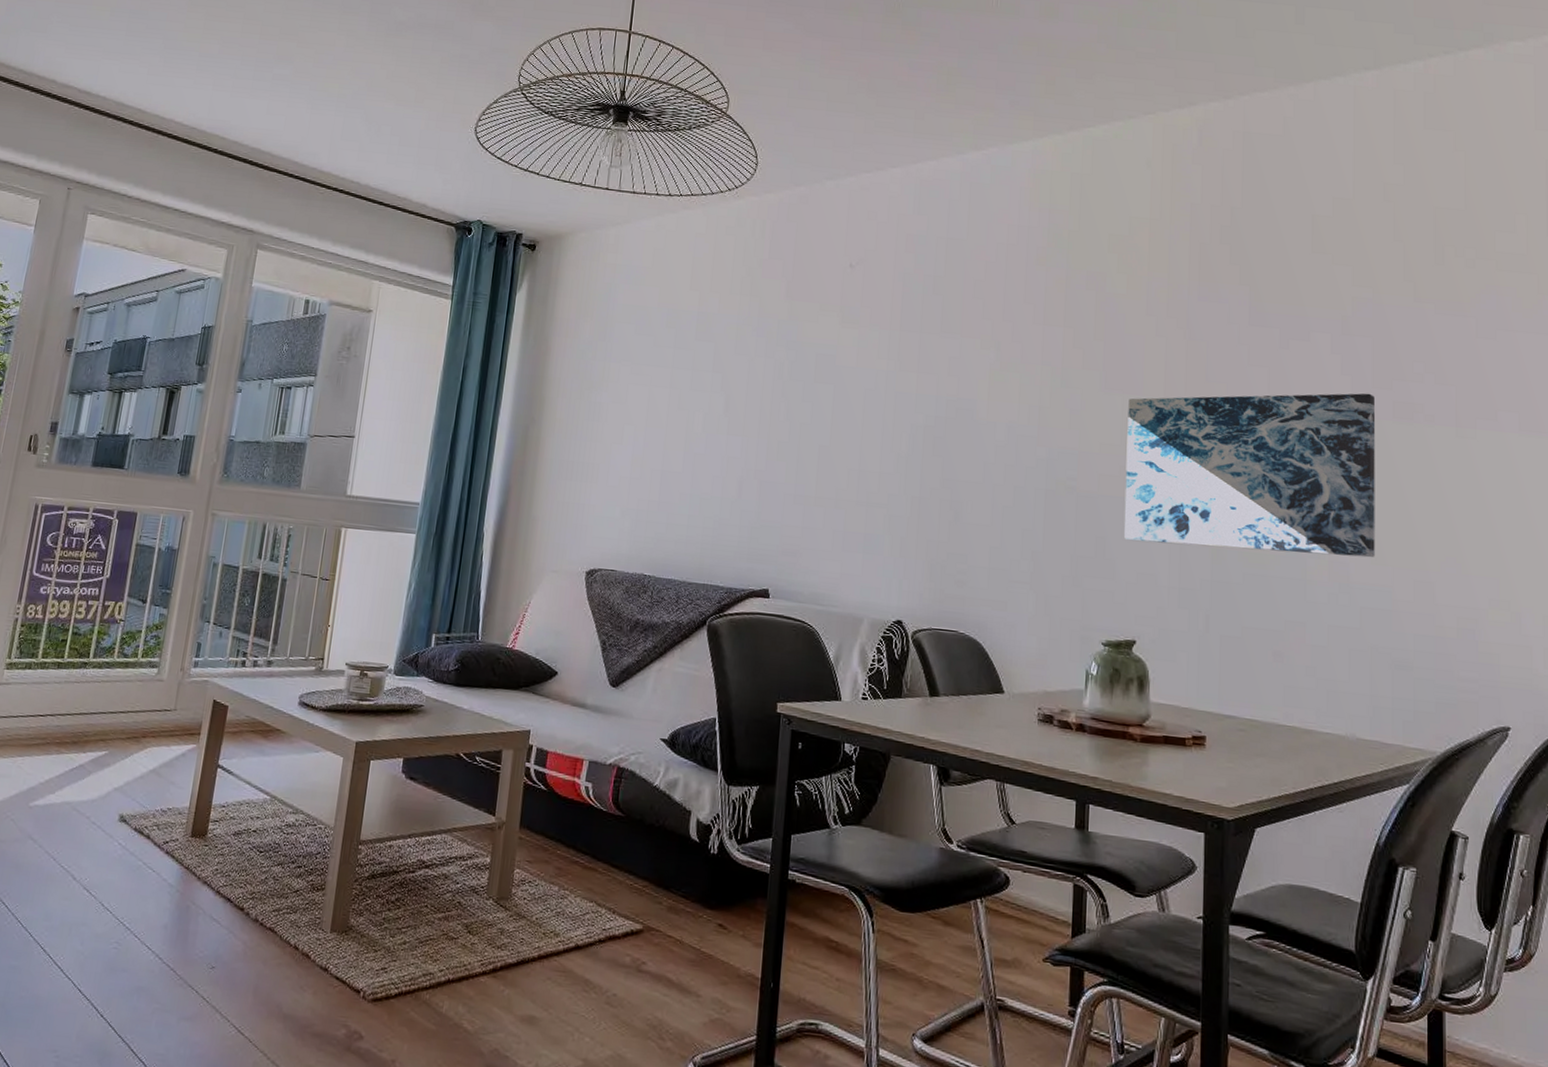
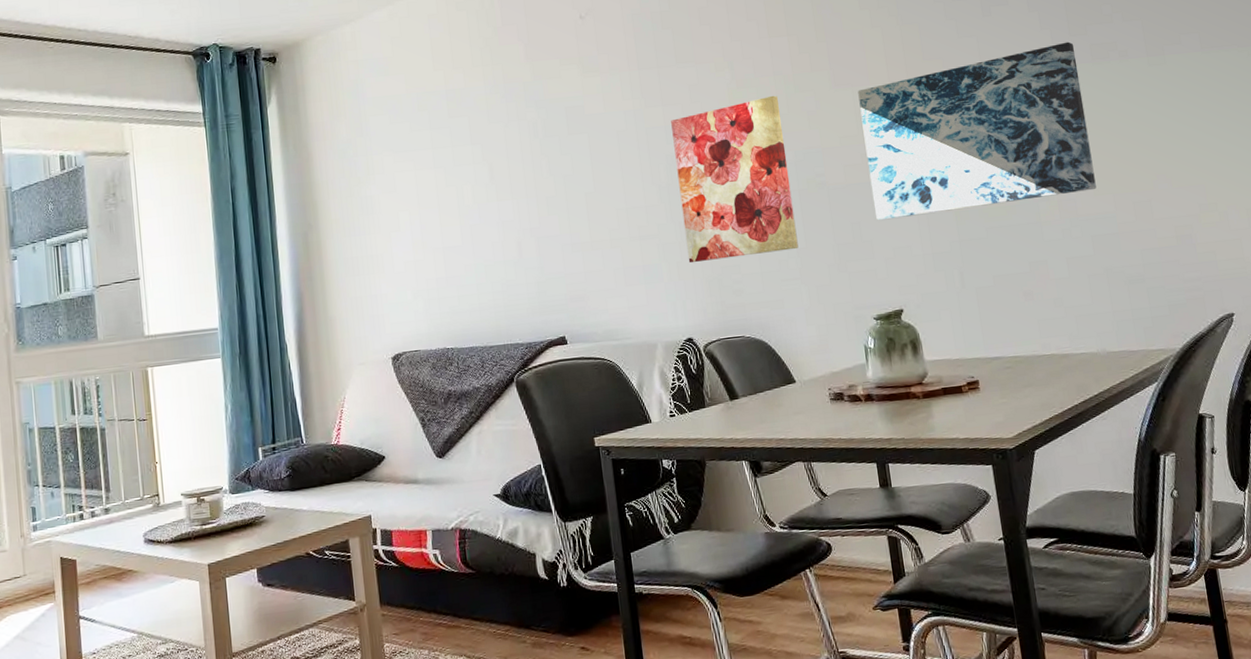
wall art: none [913,385,1041,552] -> present [671,95,799,263]

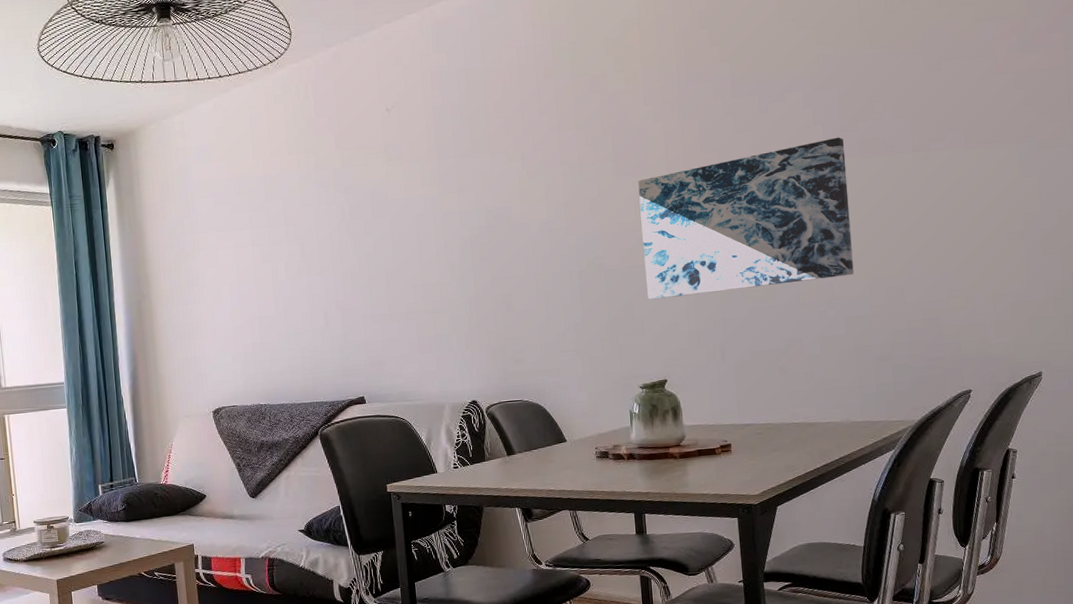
wall art: present [671,95,799,263] -> none [465,184,576,335]

